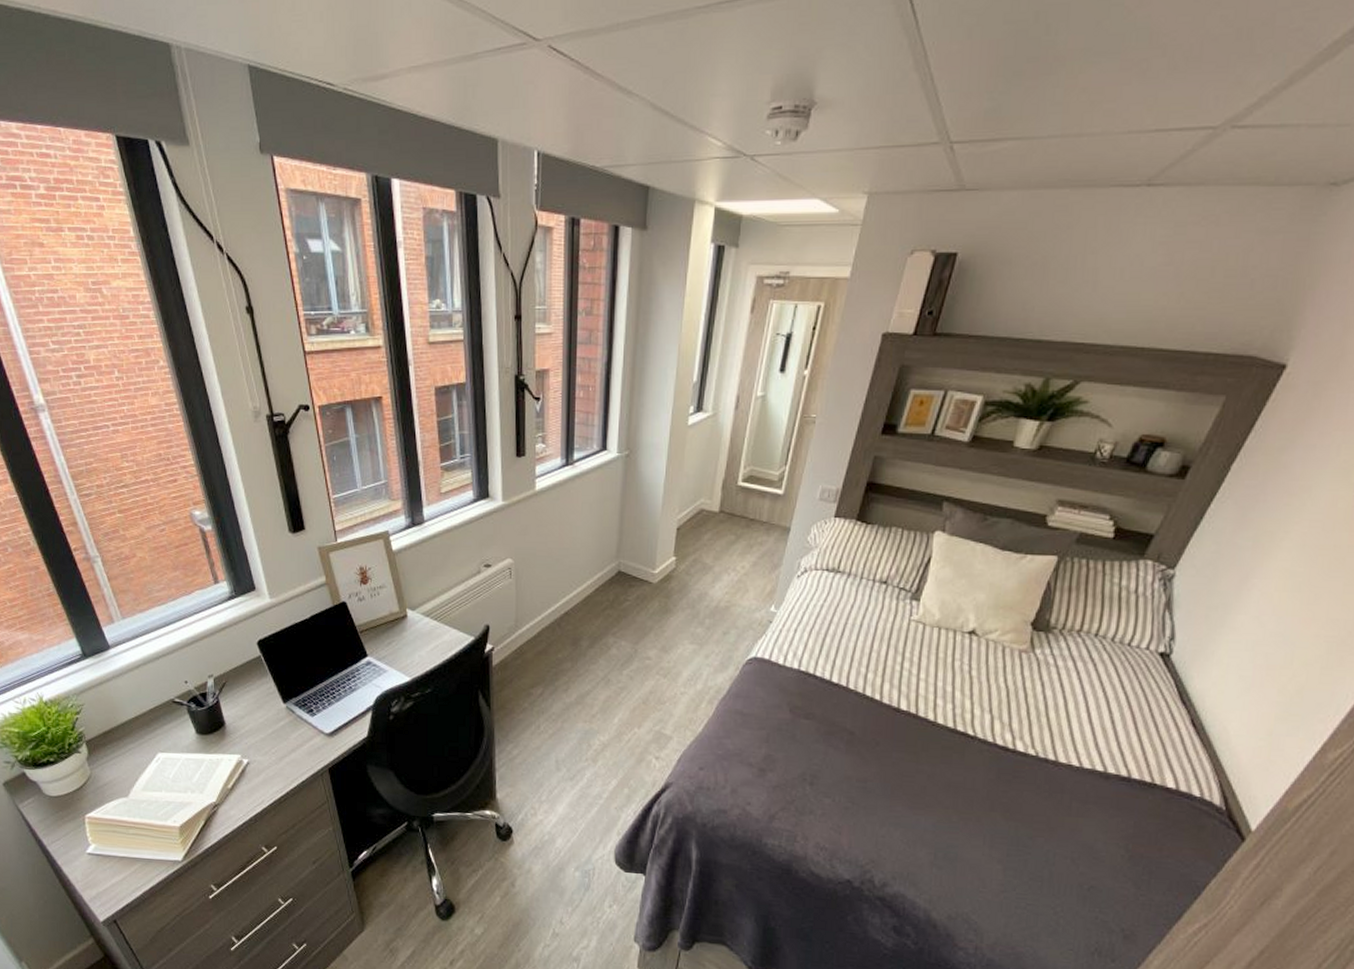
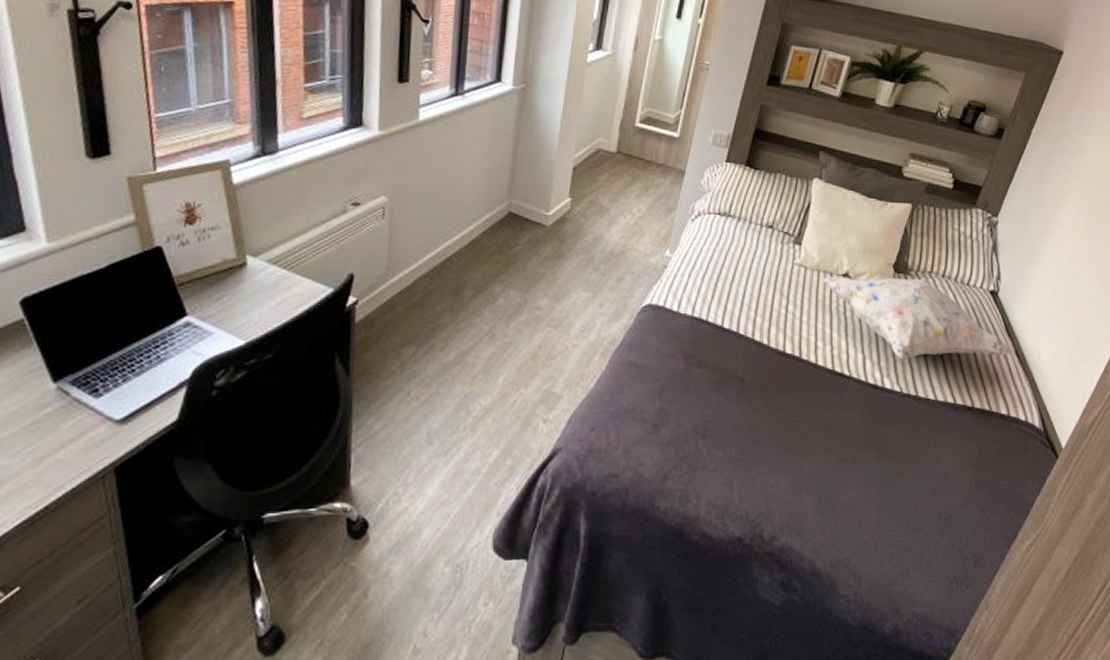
decorative pillow: none [942,633,1188,725] -> present [821,276,1013,360]

